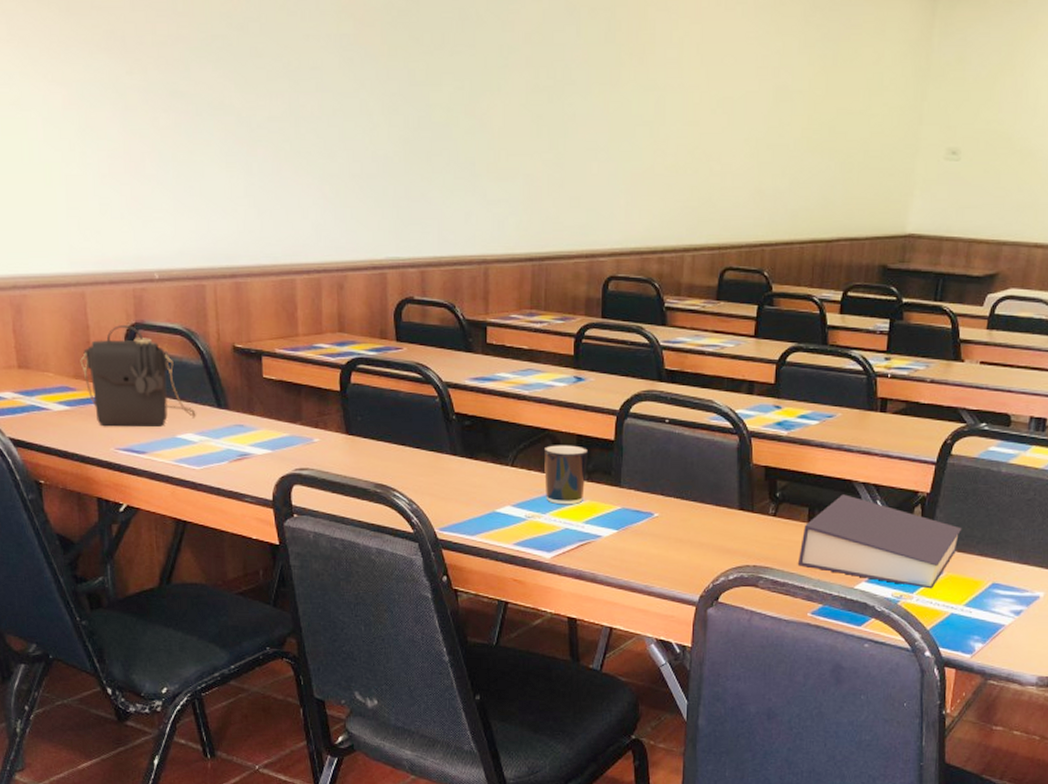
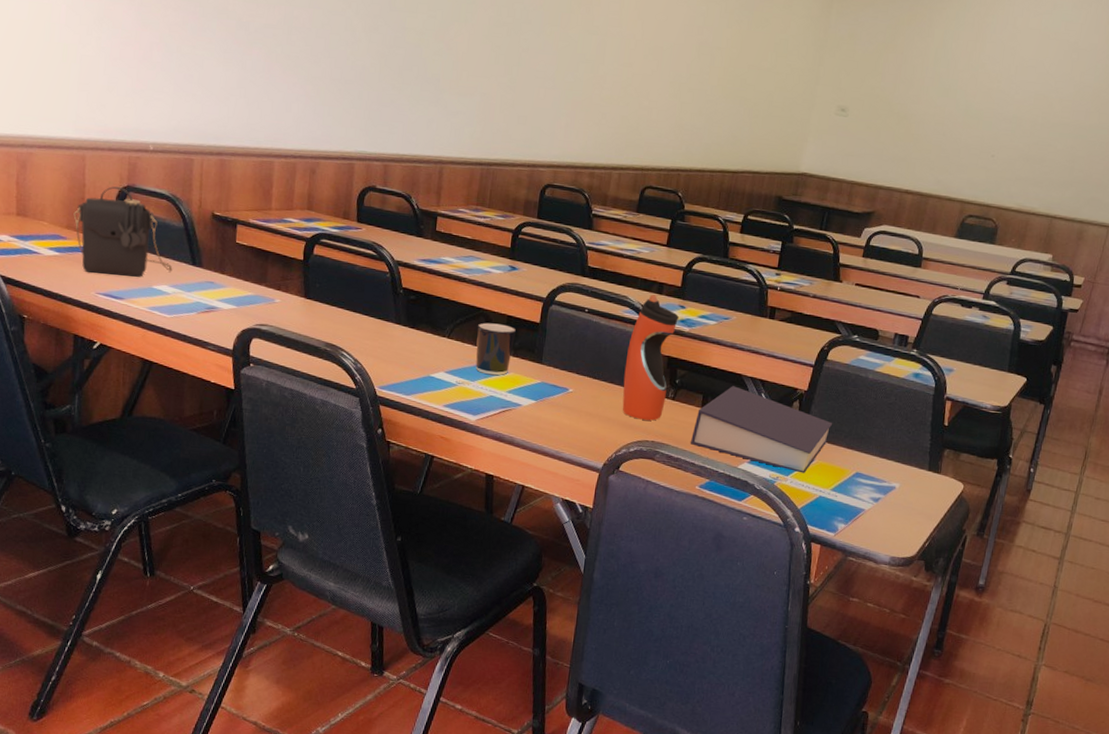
water bottle: none [715,396,775,542] -> present [622,294,680,421]

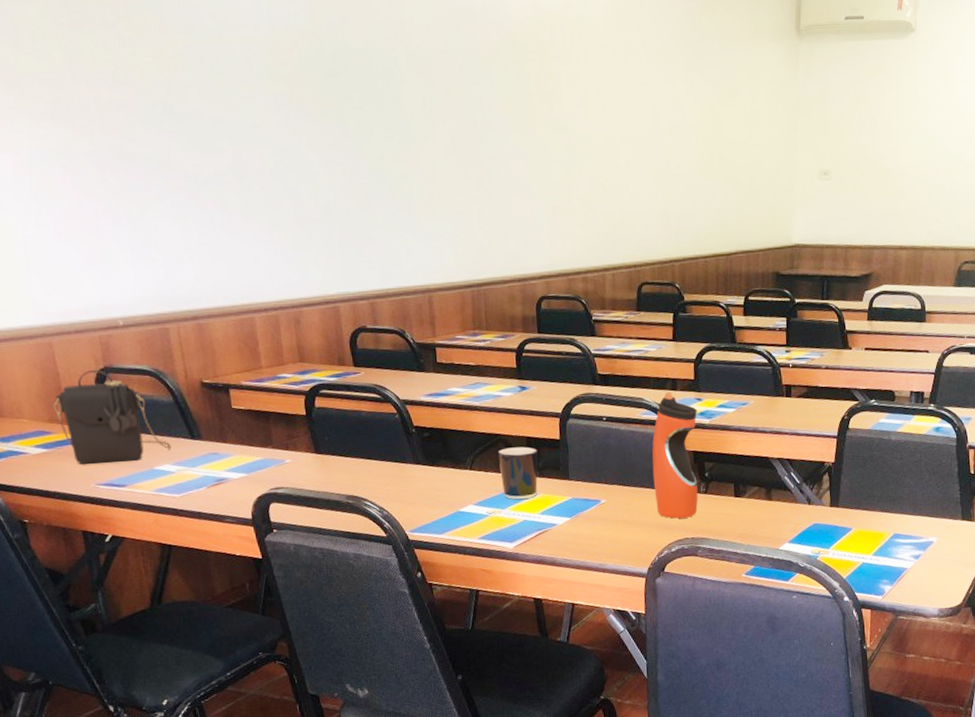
book: present [691,386,833,474] -> none [729,469,864,544]

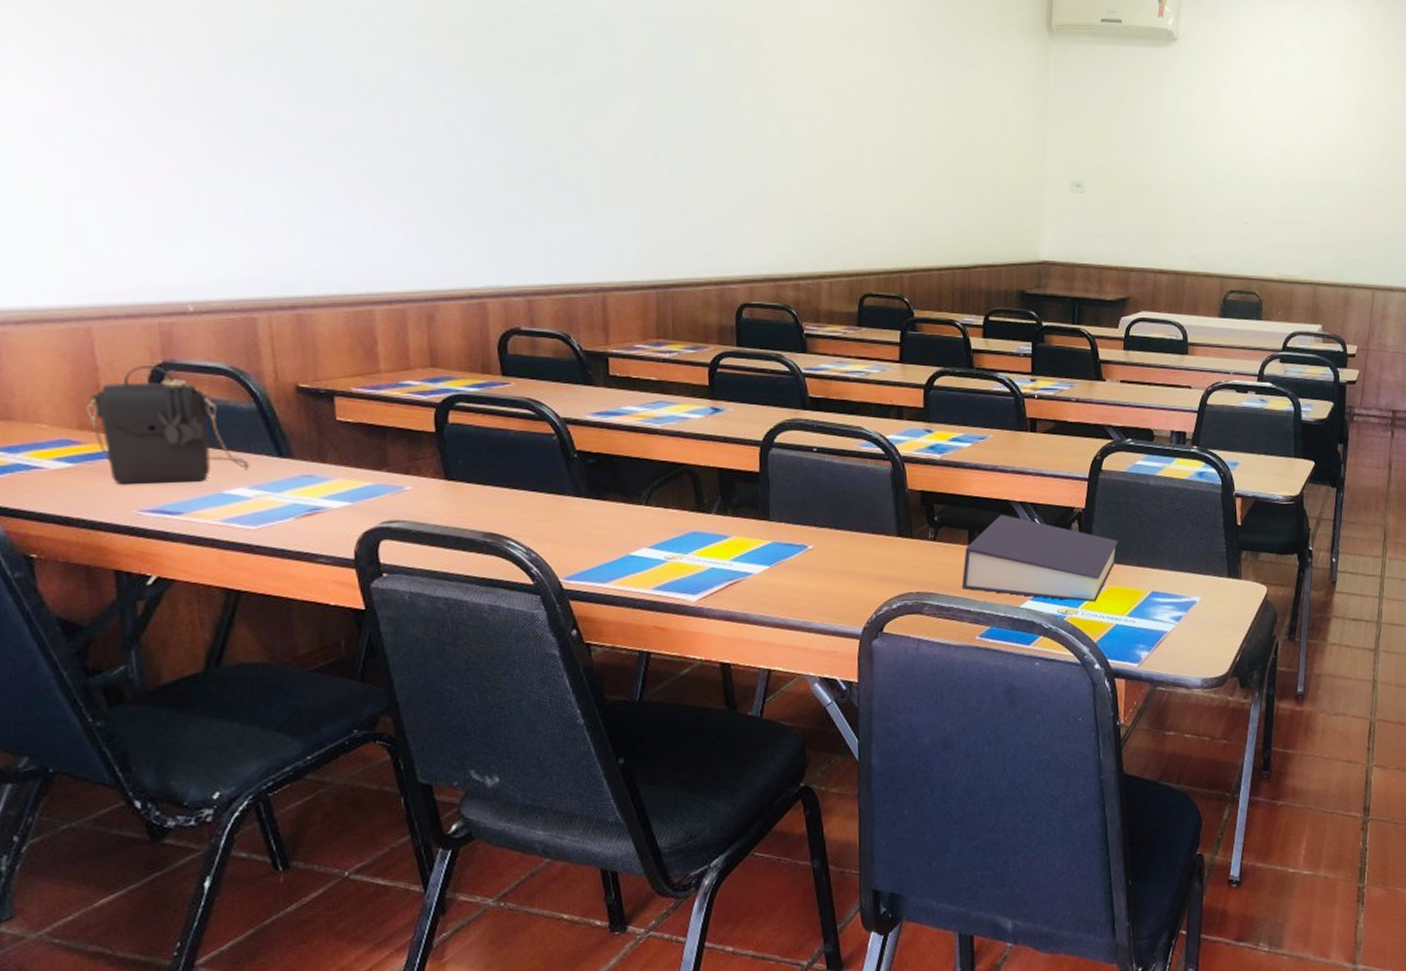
mug: present [497,446,538,500] -> none [681,479,732,543]
water bottle: present [652,392,698,519] -> none [871,421,928,570]
book: none [729,469,864,544] -> present [962,514,1119,602]

